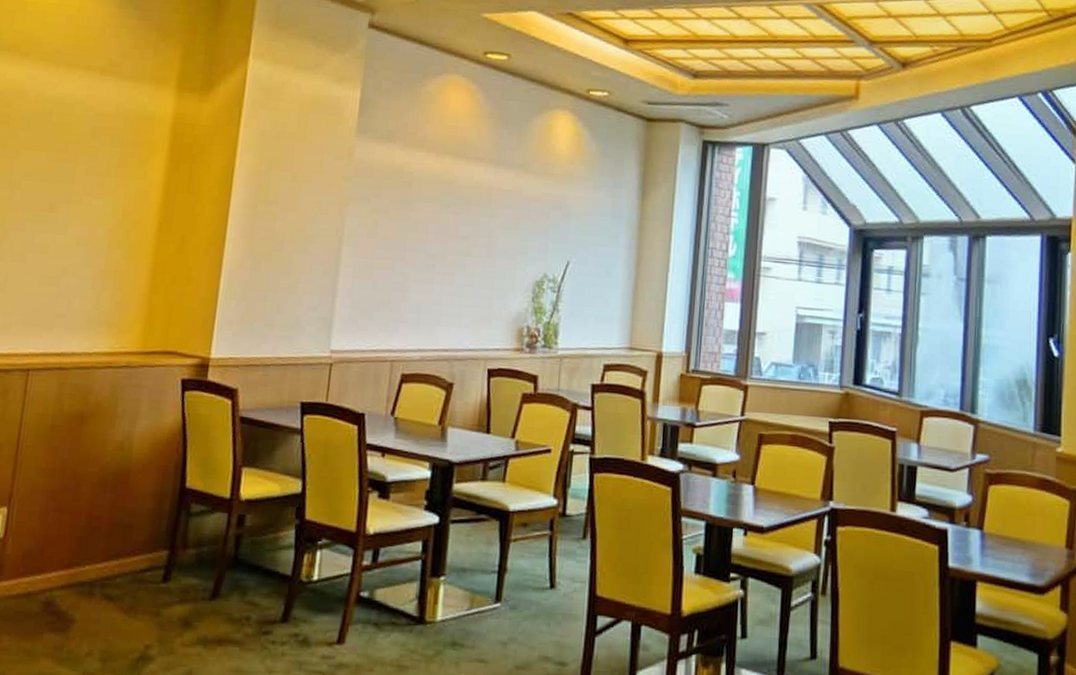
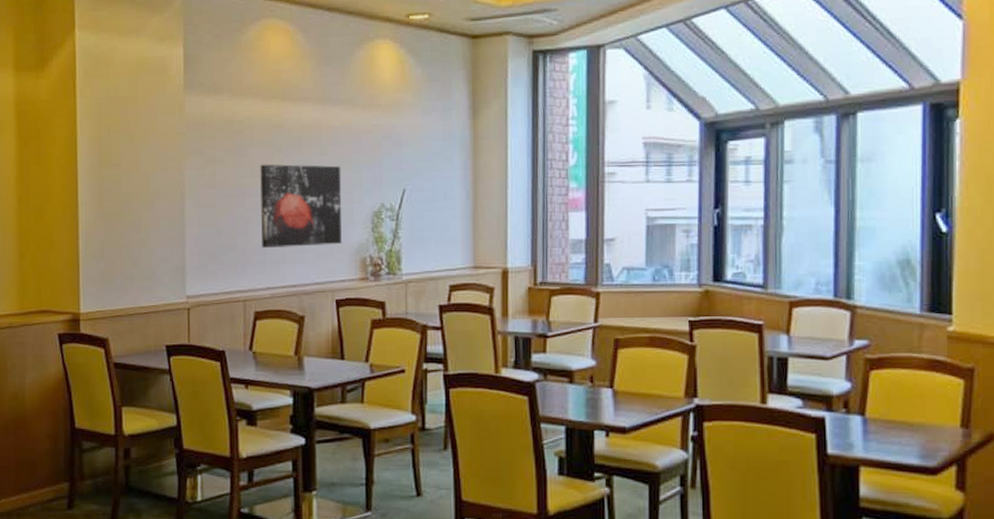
wall art: none [417,219,508,311] -> present [259,164,342,248]

